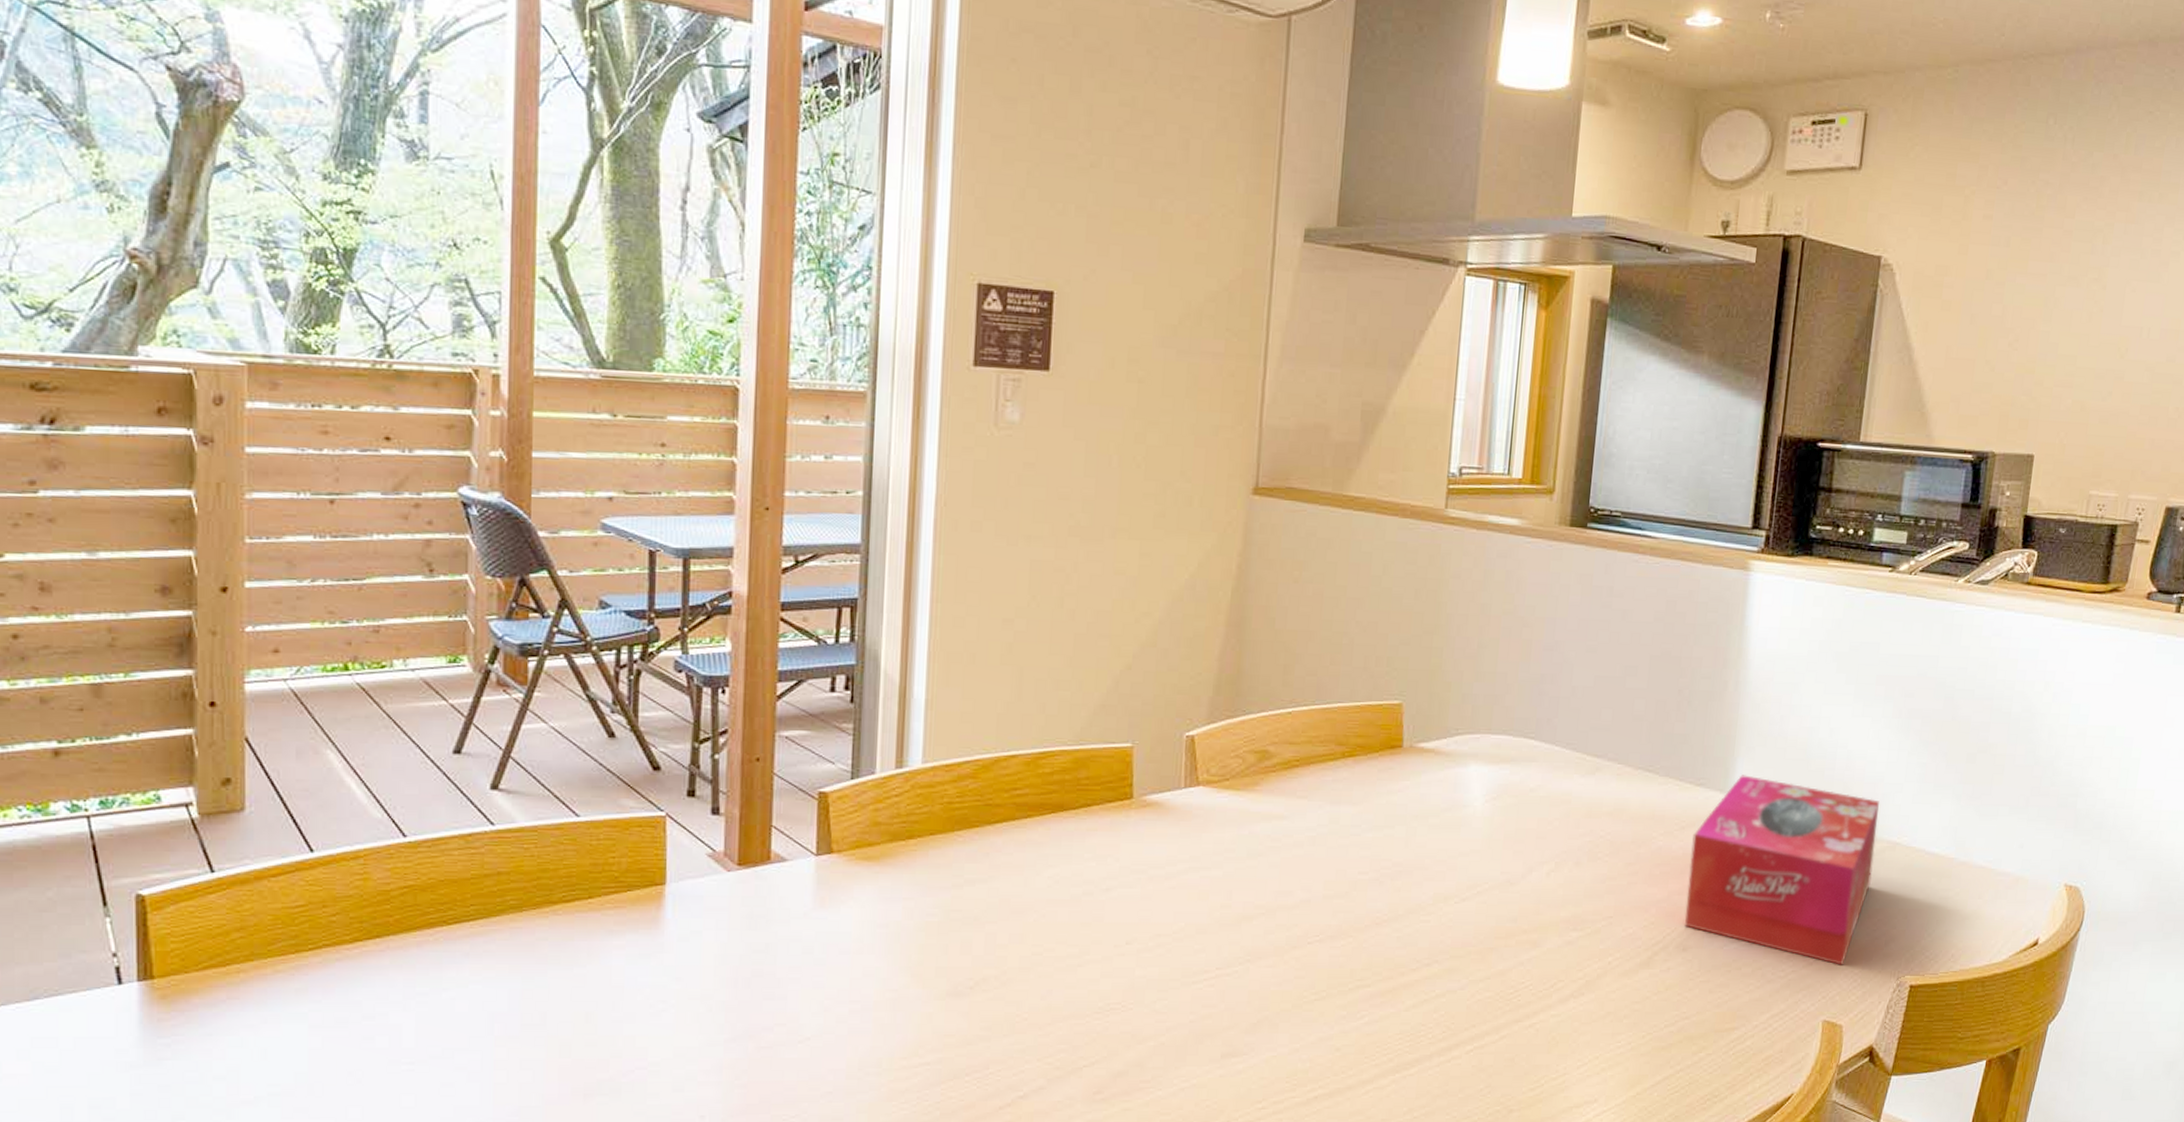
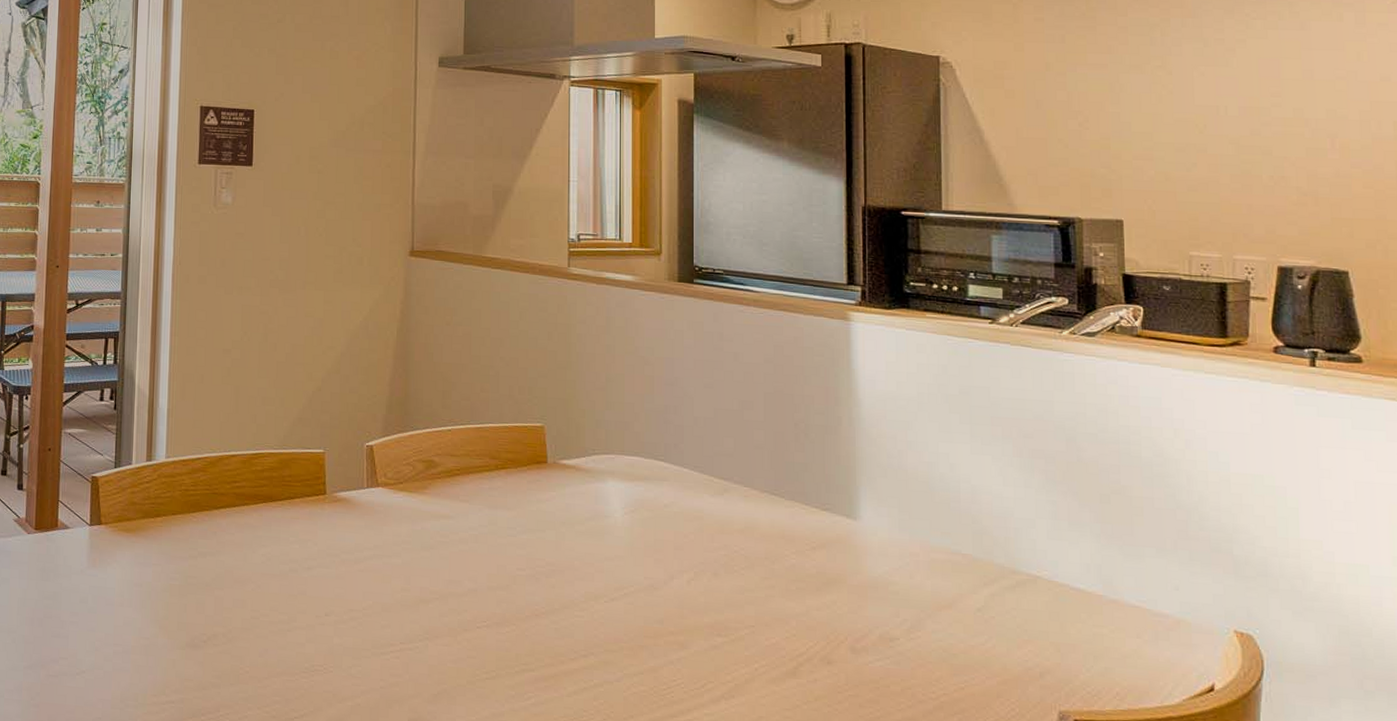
tissue box: present [1684,775,1879,965] -> none [825,502,1015,693]

